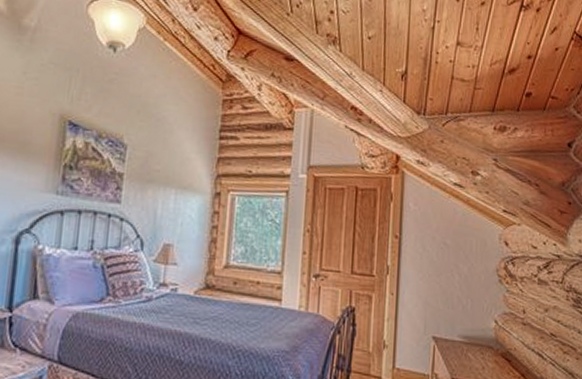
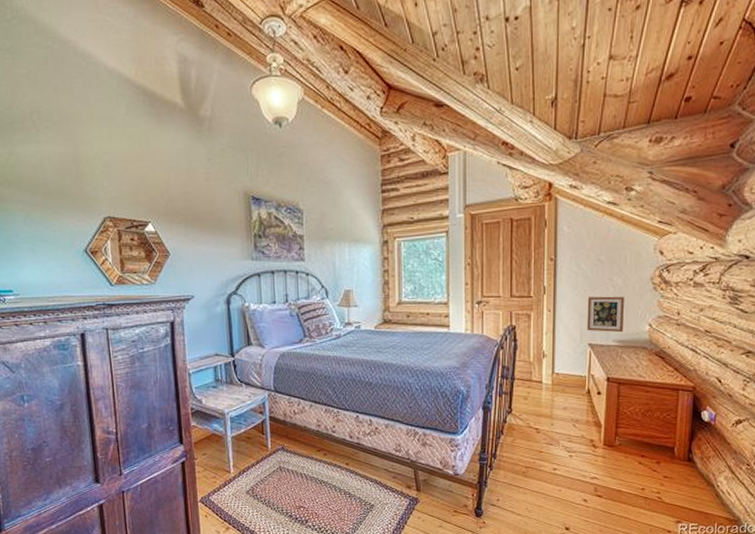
picture frame: none [431,283,471,328] -> present [586,296,625,333]

